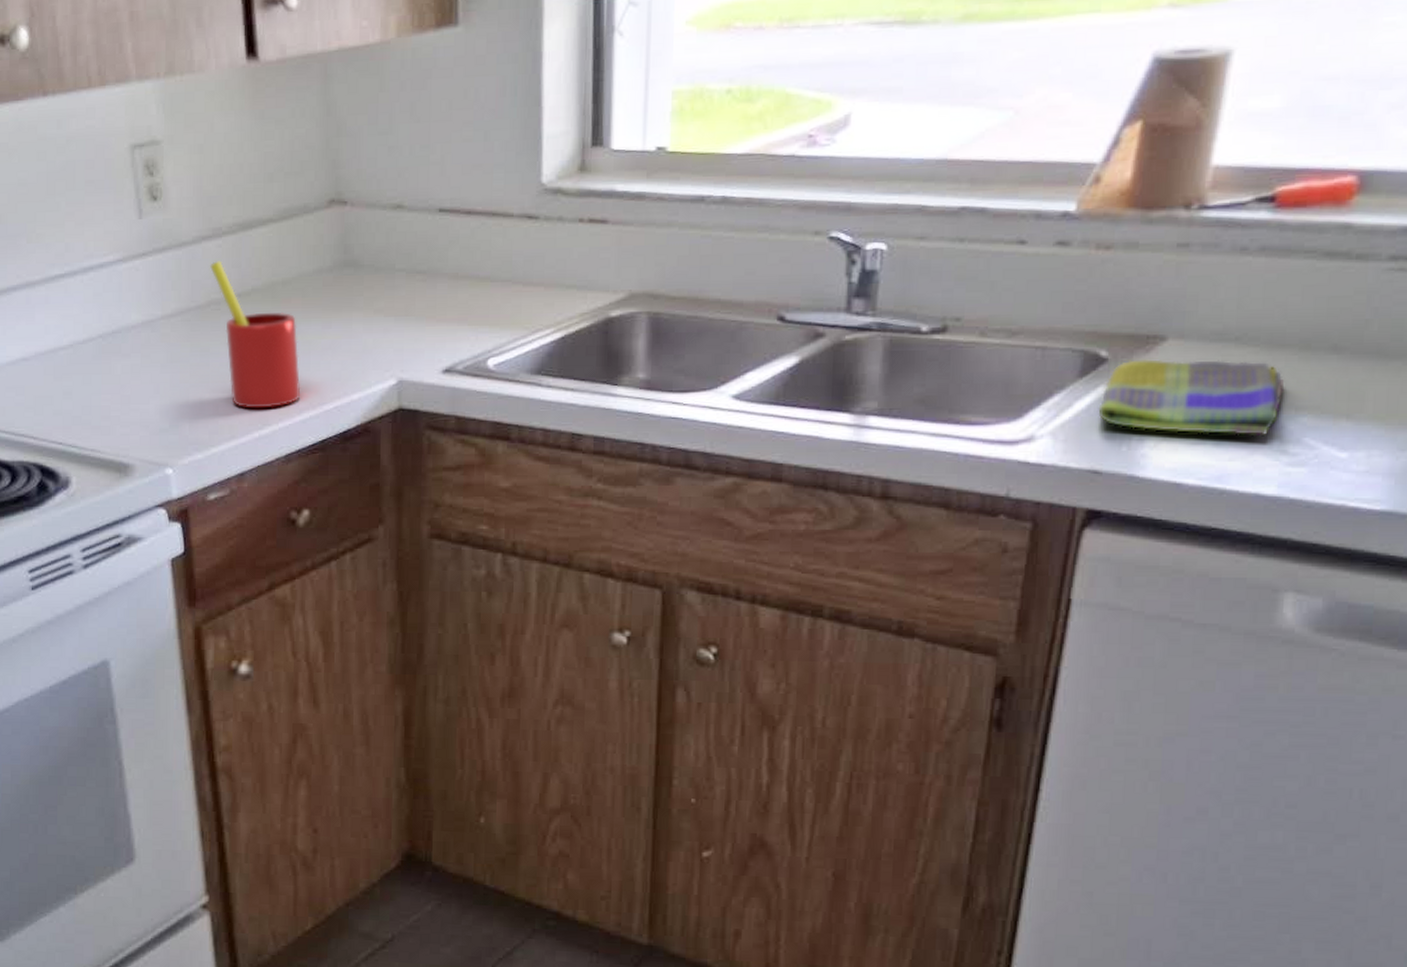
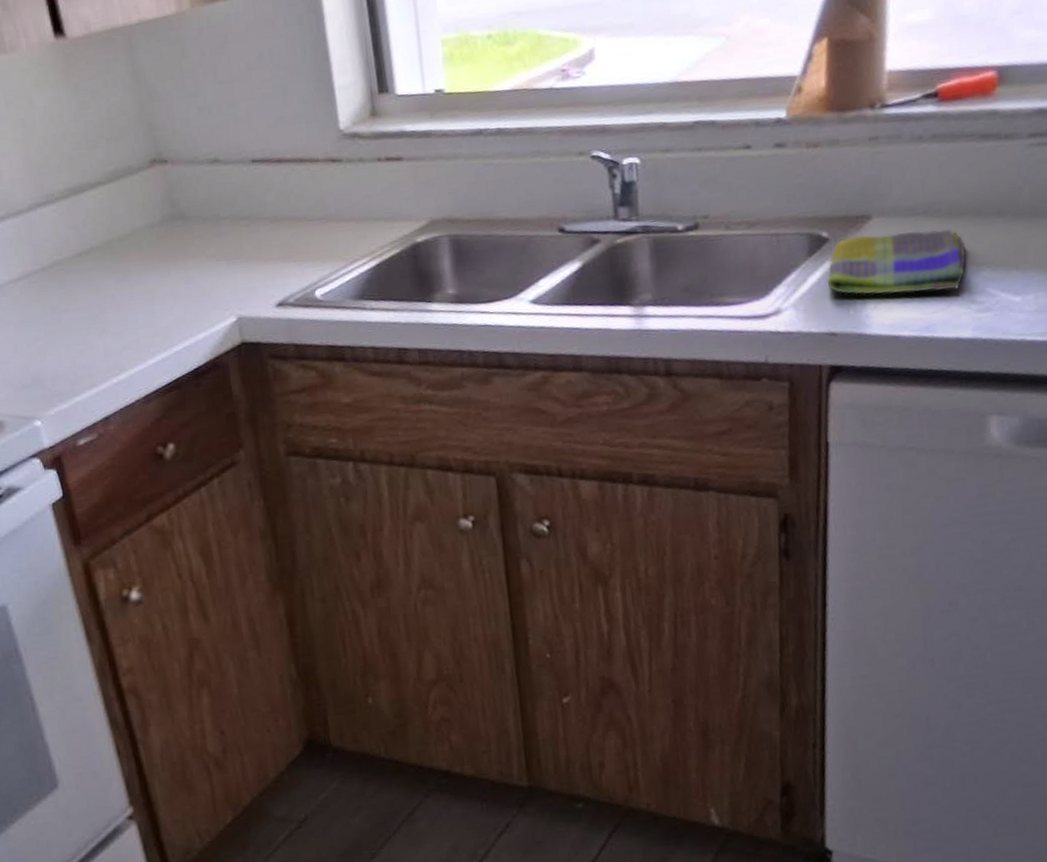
straw: present [210,261,301,409] -> none [48,224,150,357]

